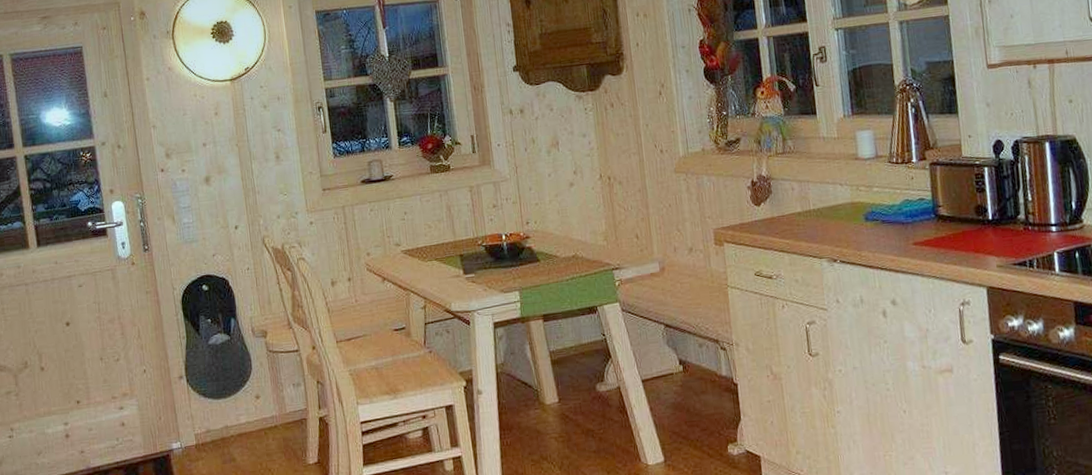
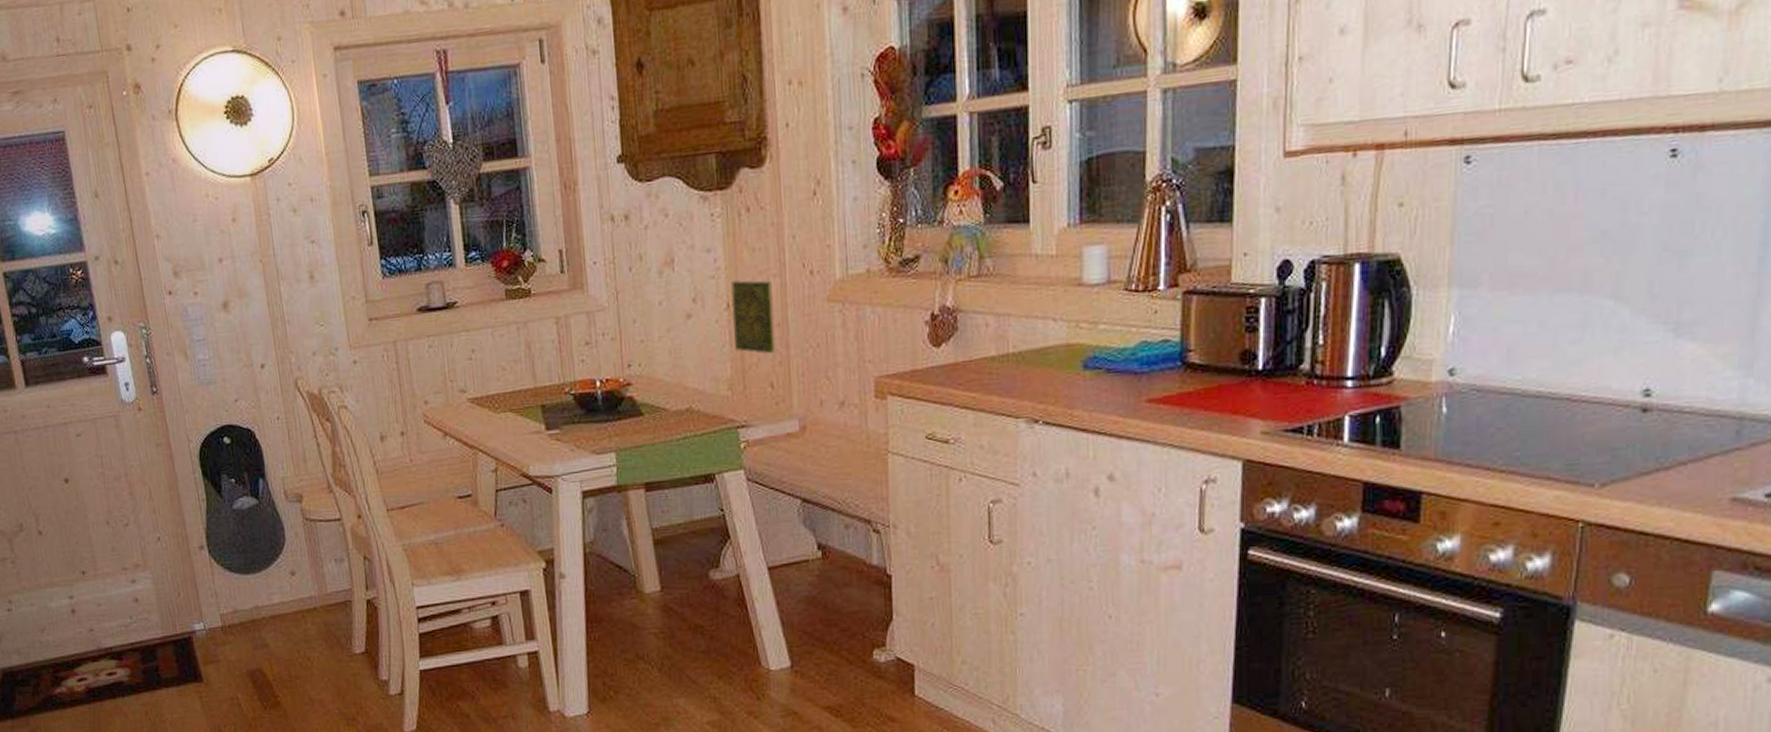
decorative tile: none [602,157,638,213] -> present [731,280,776,355]

